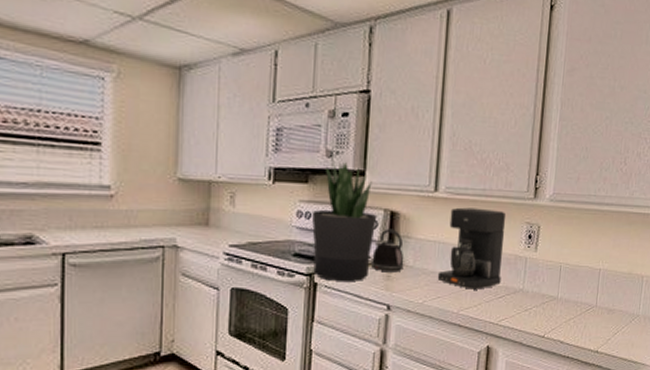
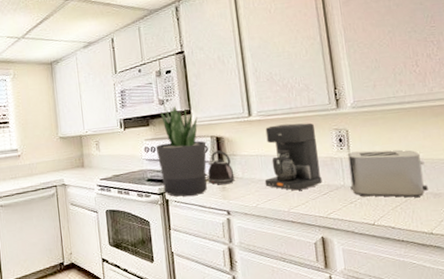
toaster: none [528,252,608,312] -> present [347,149,428,198]

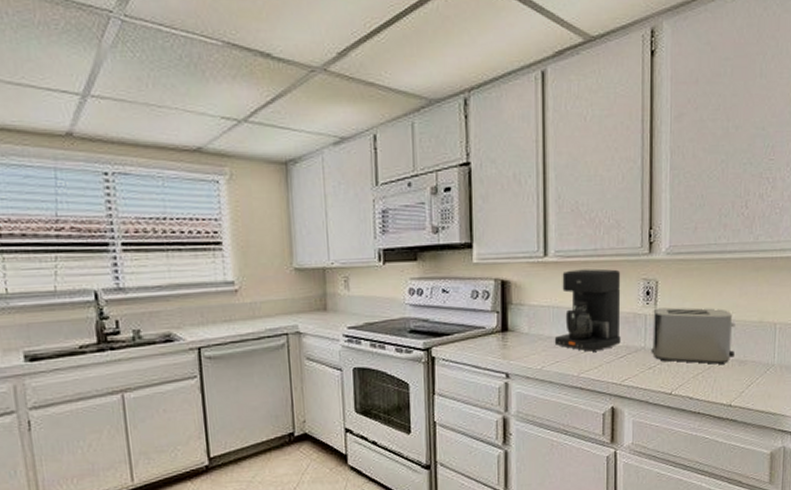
planter: present [155,104,207,197] -> none [423,232,488,354]
kettle: present [207,150,235,184] -> none [486,297,519,340]

